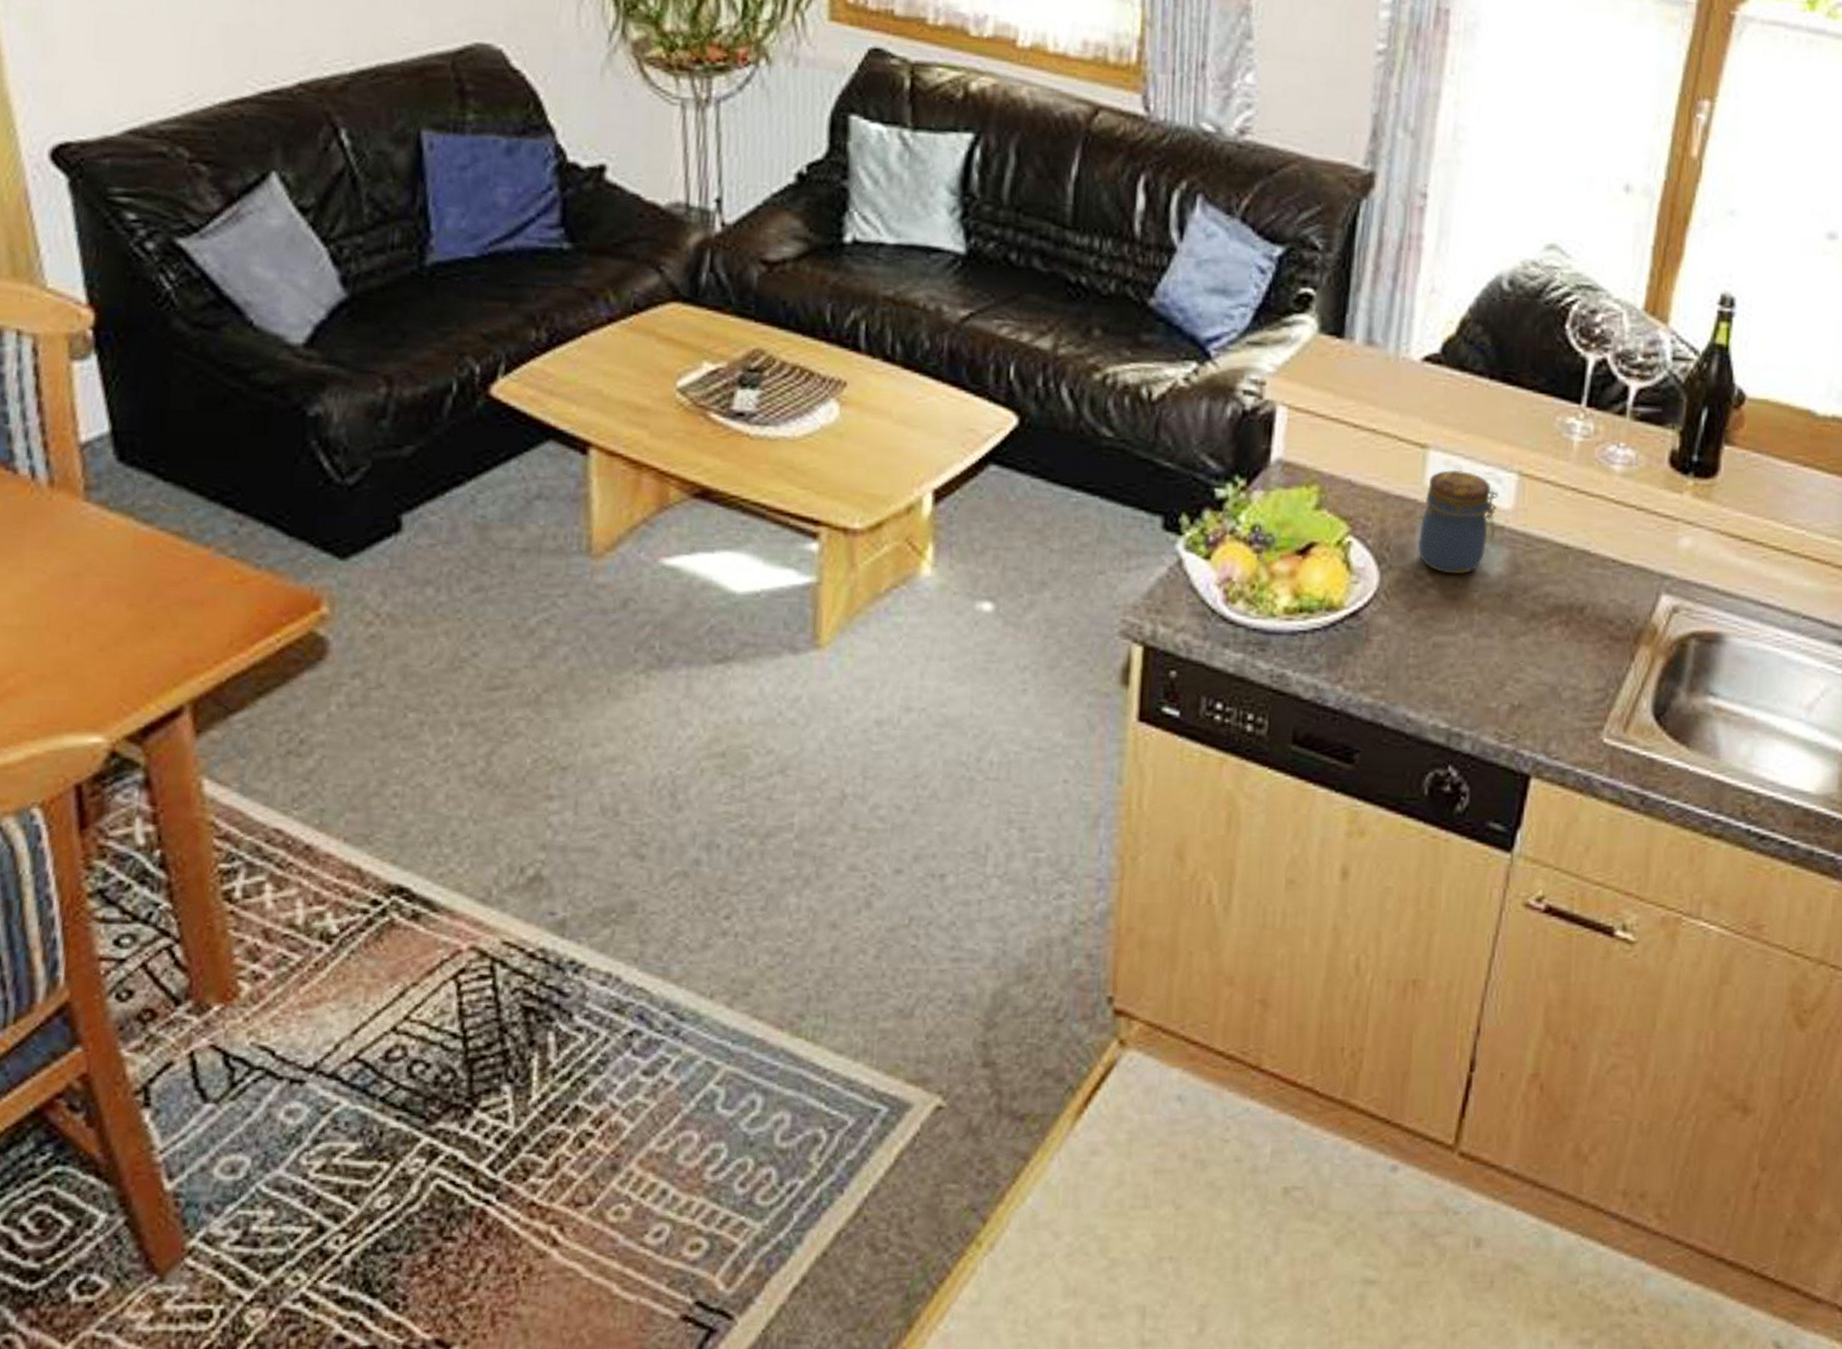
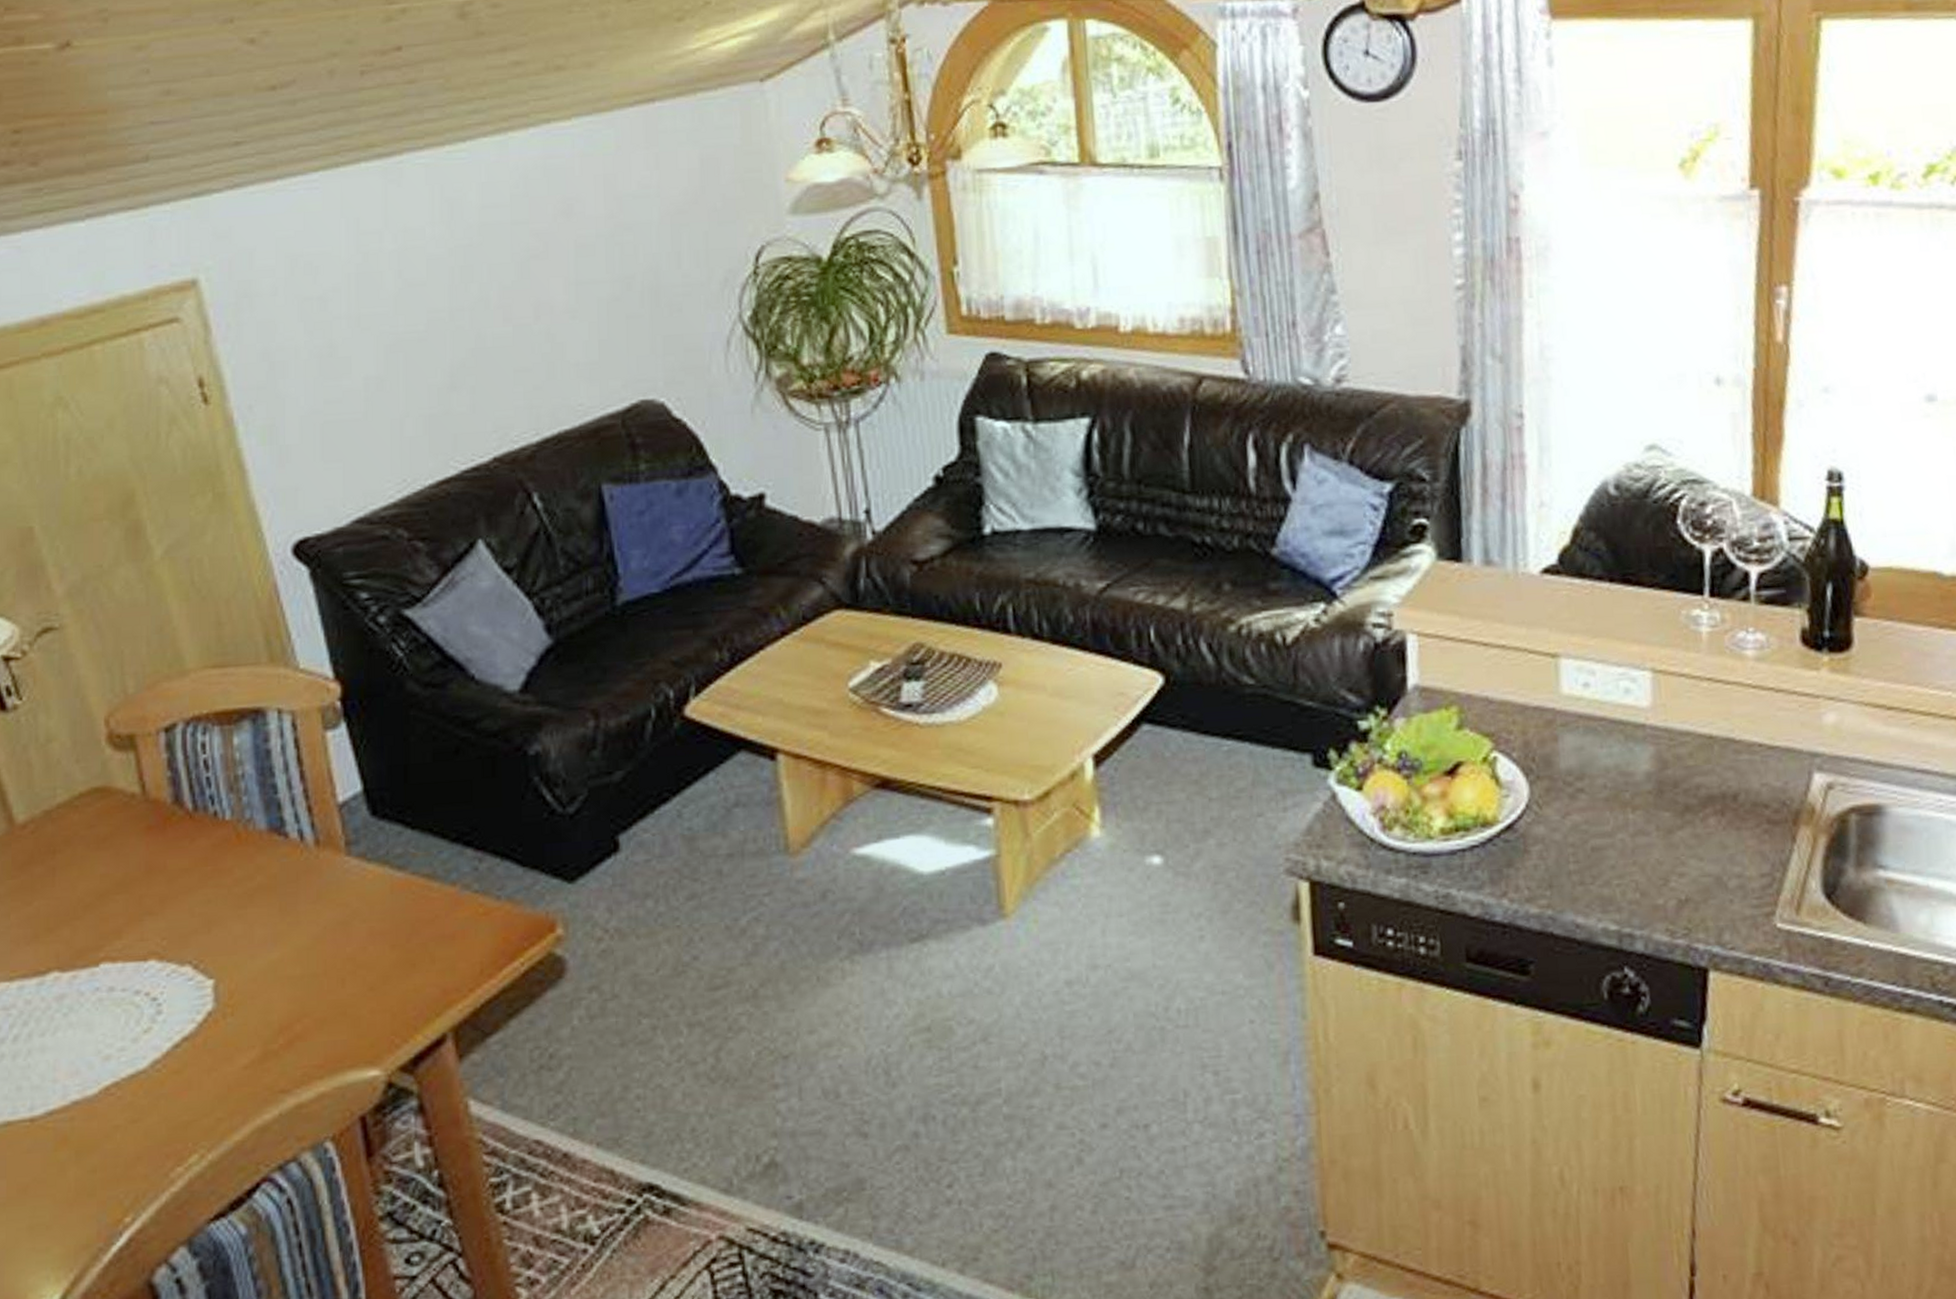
jar: present [1418,469,1498,574] -> none [1562,674,1637,778]

